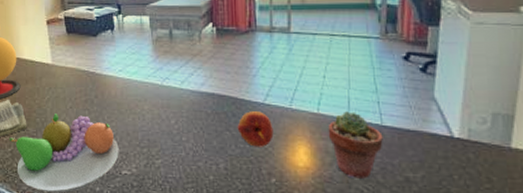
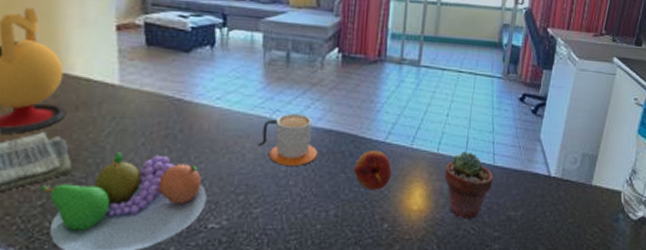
mug: none [154,80,204,124] -> present [258,113,318,166]

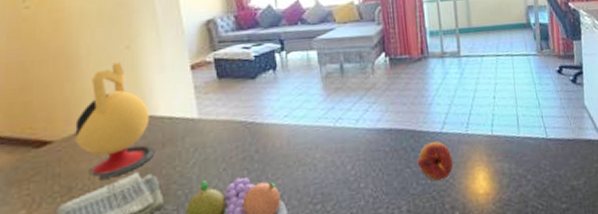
mug: present [258,113,318,166] -> none [327,118,382,170]
potted succulent: present [444,151,494,219] -> none [502,128,550,197]

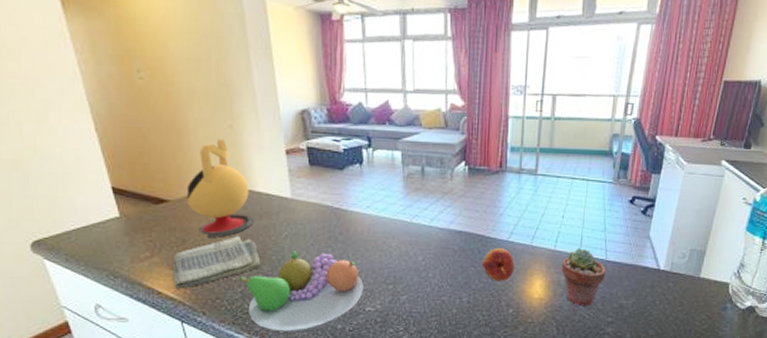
potted succulent: none [502,128,550,197] -> present [561,248,606,306]

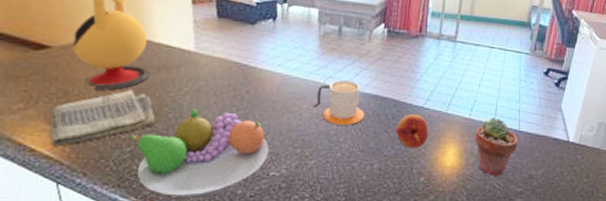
mug: none [402,217,451,261] -> present [313,79,365,125]

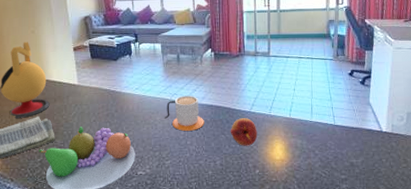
potted succulent: present [475,117,518,176] -> none [297,115,336,166]

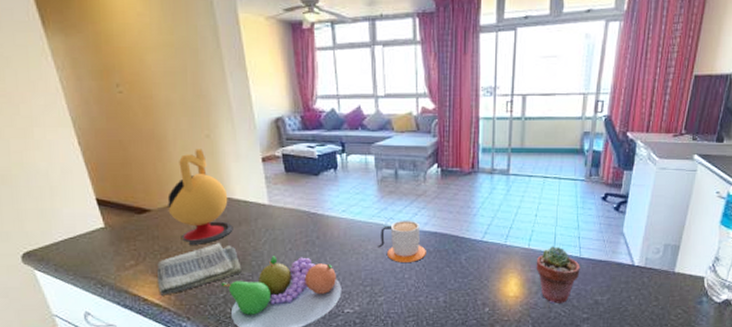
fruit: present [230,118,258,146] -> none [457,248,489,281]
potted succulent: none [297,115,336,166] -> present [536,246,580,304]

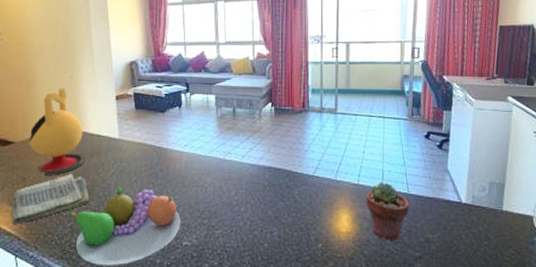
mug: present [378,220,426,262] -> none [216,154,261,196]

